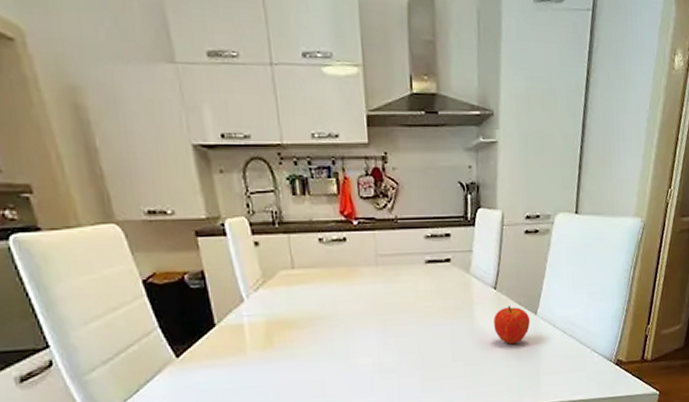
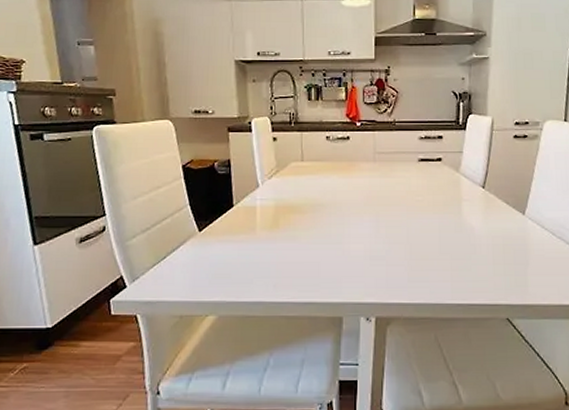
fruit: present [494,306,531,345] -> none [481,205,518,242]

